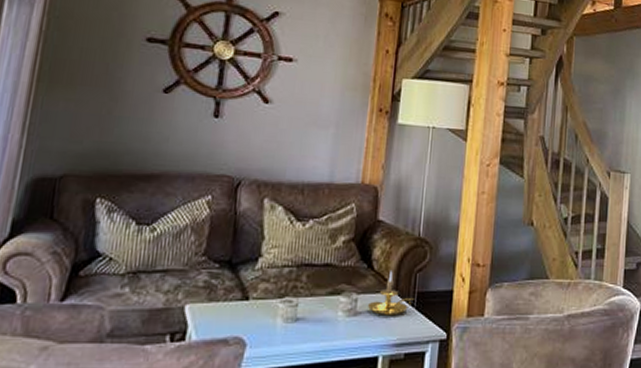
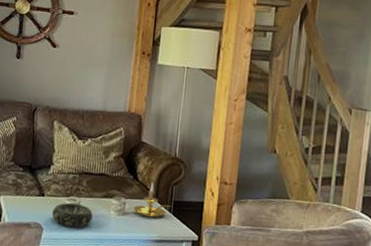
decorative bowl: none [259,305,315,337] -> present [52,202,93,227]

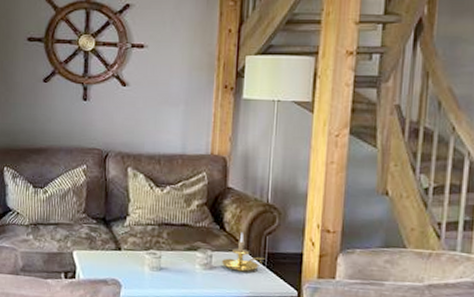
decorative bowl: present [52,202,93,227] -> none [131,256,176,283]

